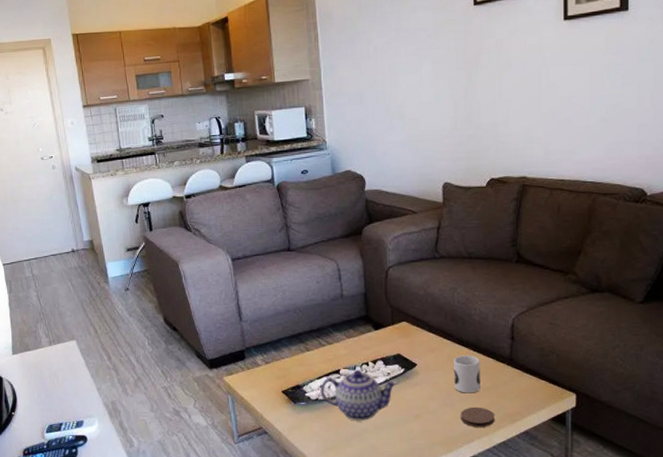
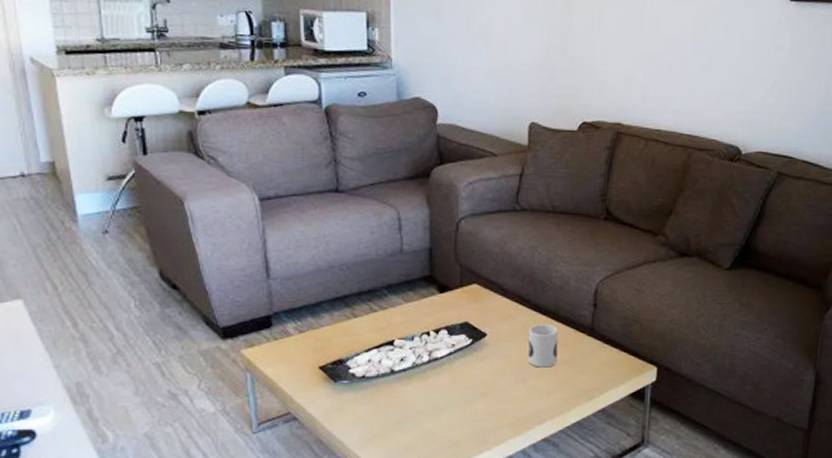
teapot: present [320,370,398,421] -> none [368,341,464,402]
coaster: present [461,407,494,428] -> none [533,382,570,407]

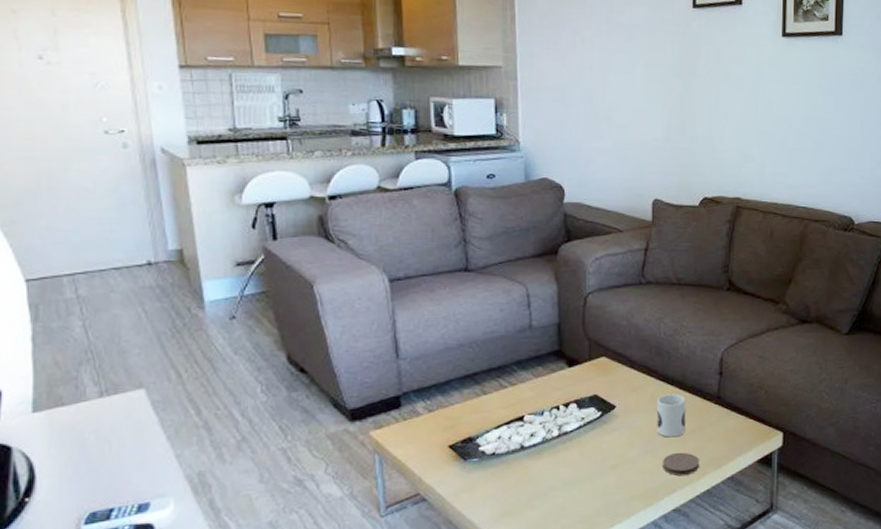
coaster: none [533,382,570,407] -> present [663,452,699,476]

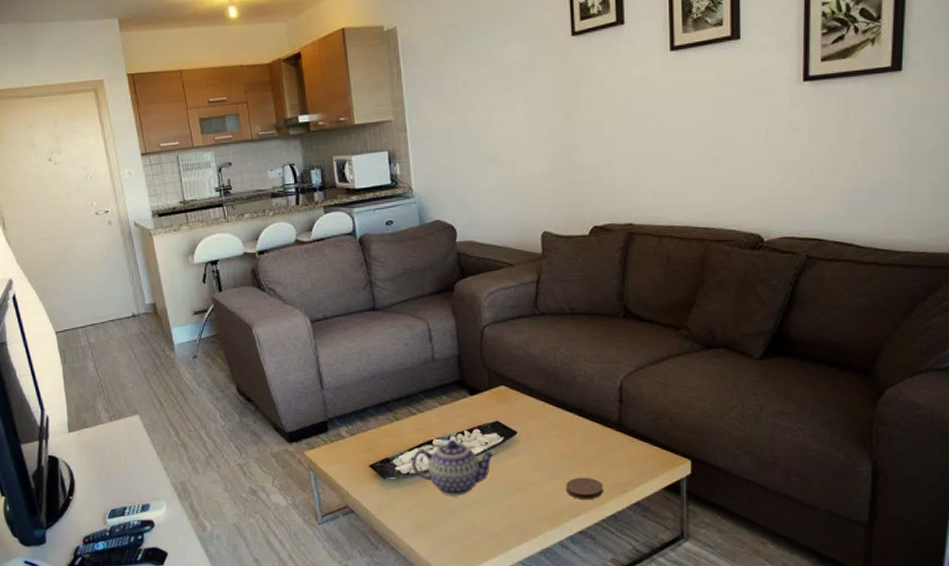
teapot: none [498,416,593,477] -> present [411,440,497,496]
mug: present [656,394,686,438] -> none [556,420,587,463]

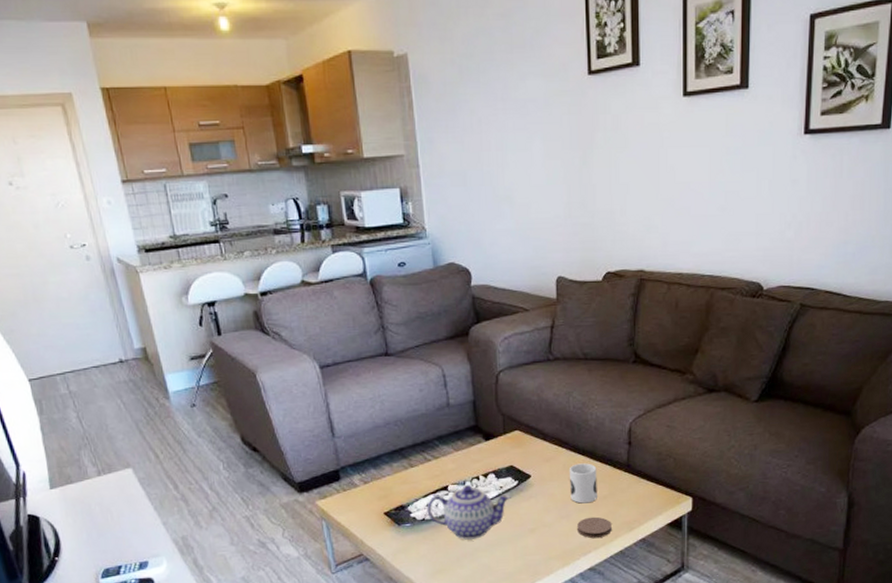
mug: none [556,420,587,463] -> present [569,463,597,504]

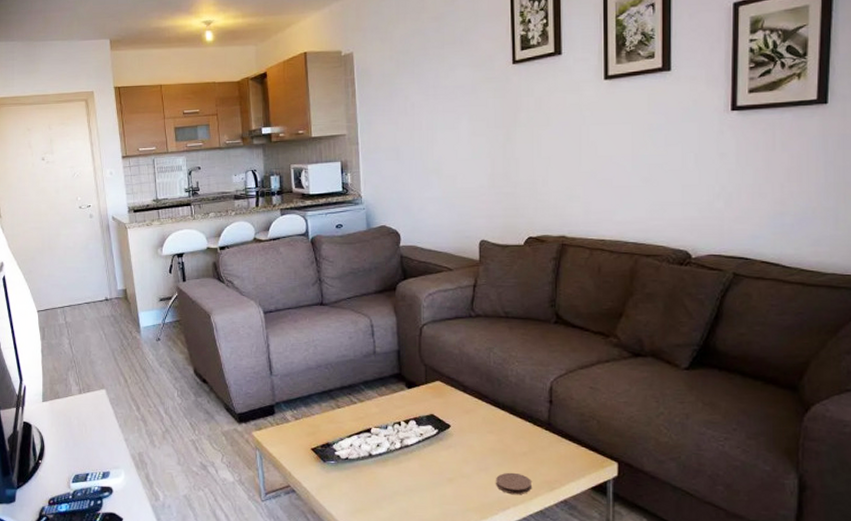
teapot: present [427,485,511,540] -> none [350,430,431,483]
mug: present [569,463,597,504] -> none [488,418,517,458]

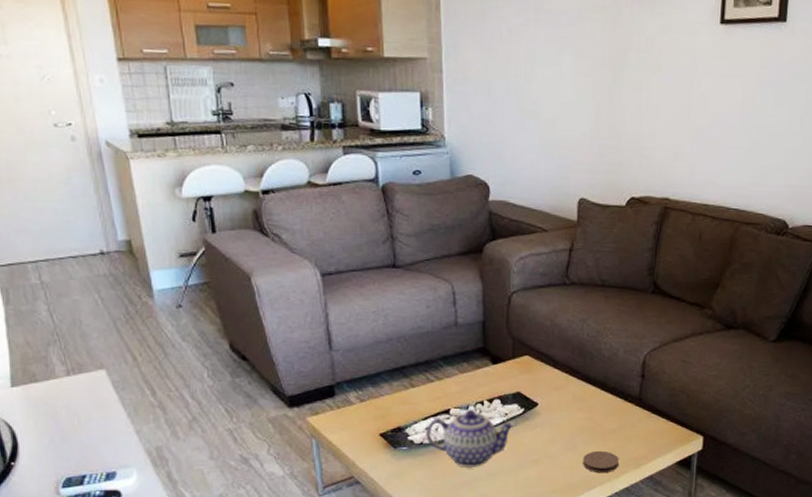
teapot: none [350,430,431,483] -> present [426,410,516,467]

